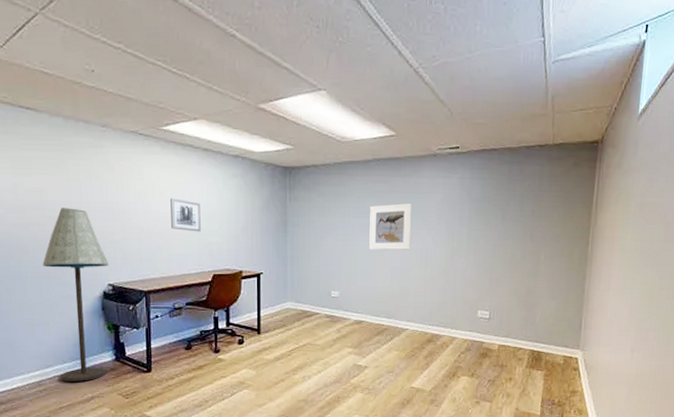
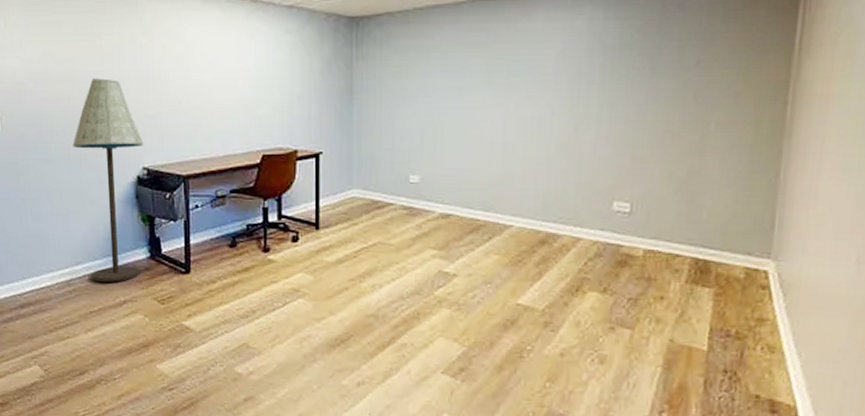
wall art: present [170,198,201,232] -> none [213,62,248,103]
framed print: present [369,203,412,251] -> none [460,57,520,121]

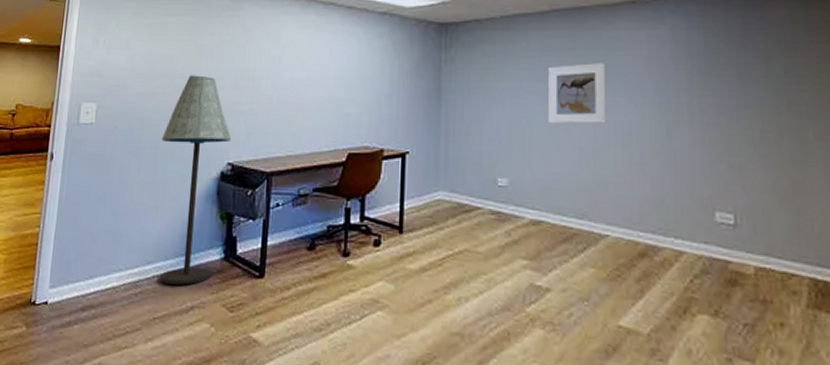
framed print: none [460,57,520,121] -> present [549,63,607,125]

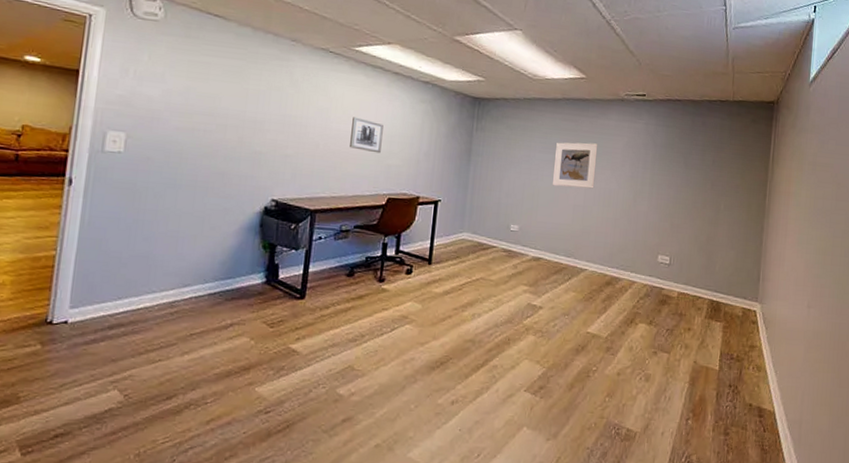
floor lamp: present [160,75,232,285] -> none [198,116,276,305]
wall art: none [304,62,339,102] -> present [350,117,384,154]

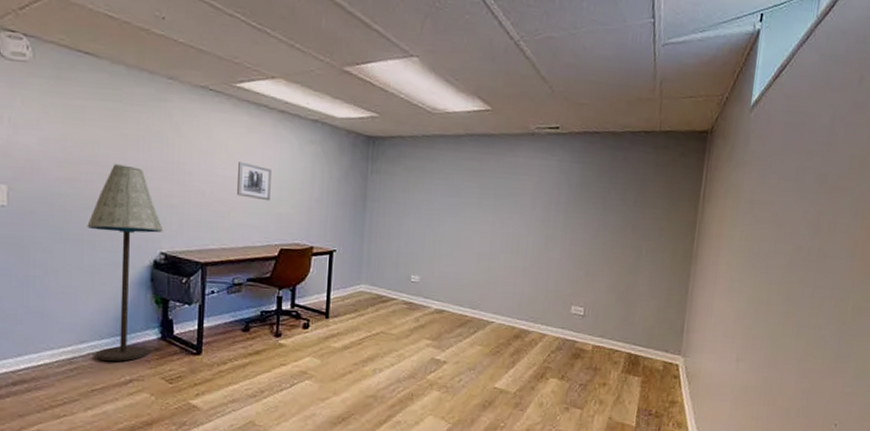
floor lamp: none [198,116,276,305] -> present [87,164,163,361]
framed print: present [553,142,598,189] -> none [456,183,506,235]

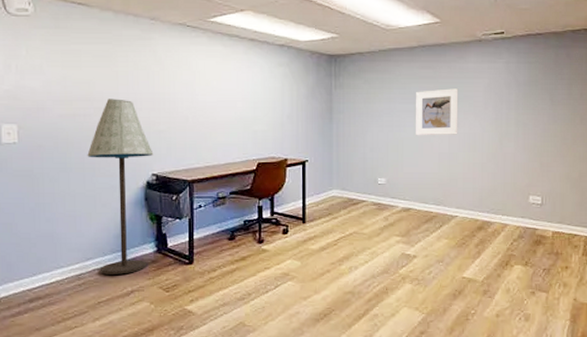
wall art: present [237,162,271,201] -> none [216,87,246,121]
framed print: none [456,183,506,235] -> present [416,88,459,136]

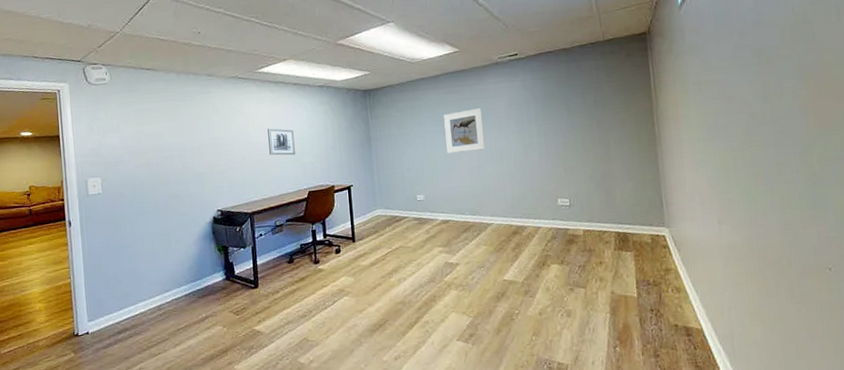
floor lamp: present [87,99,154,275] -> none [161,147,218,304]
wall art: none [216,87,246,121] -> present [267,128,295,156]

